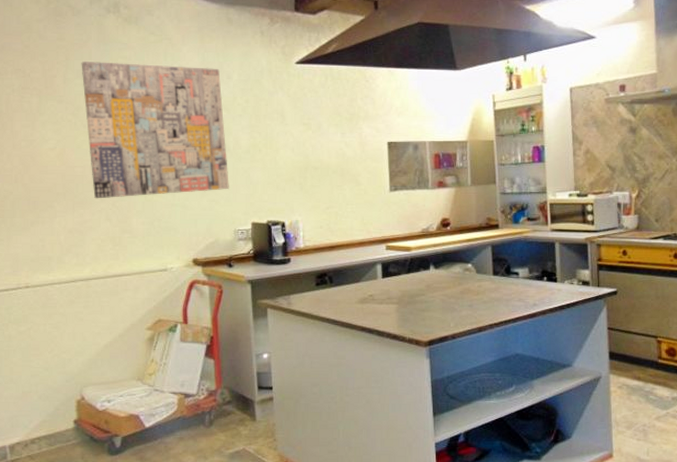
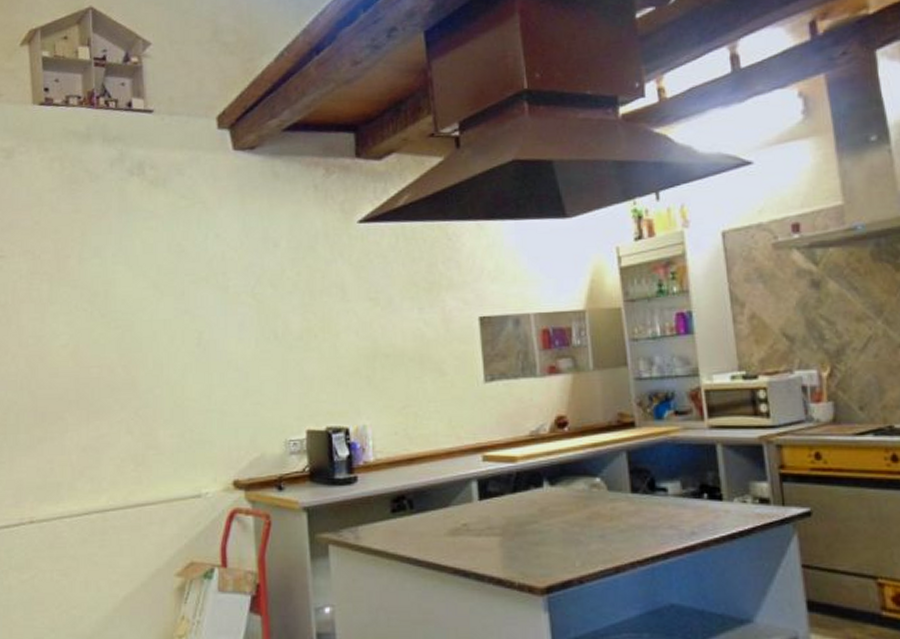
wall art: present [81,62,229,199] -> none [99,234,278,407]

